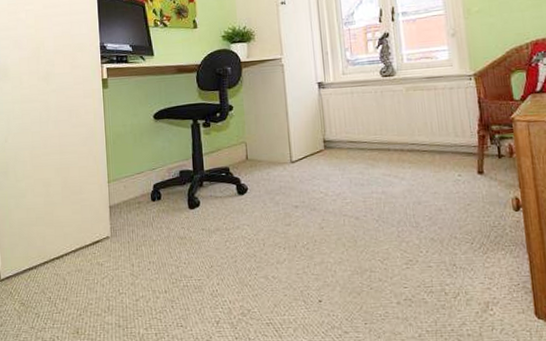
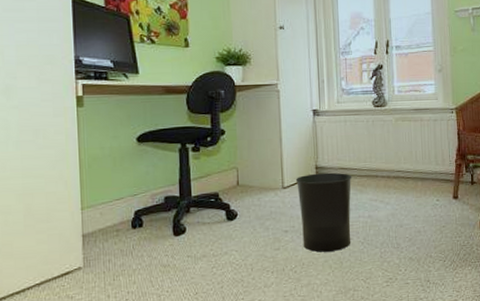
waste bin: none [303,146,365,229] -> present [295,172,352,252]

